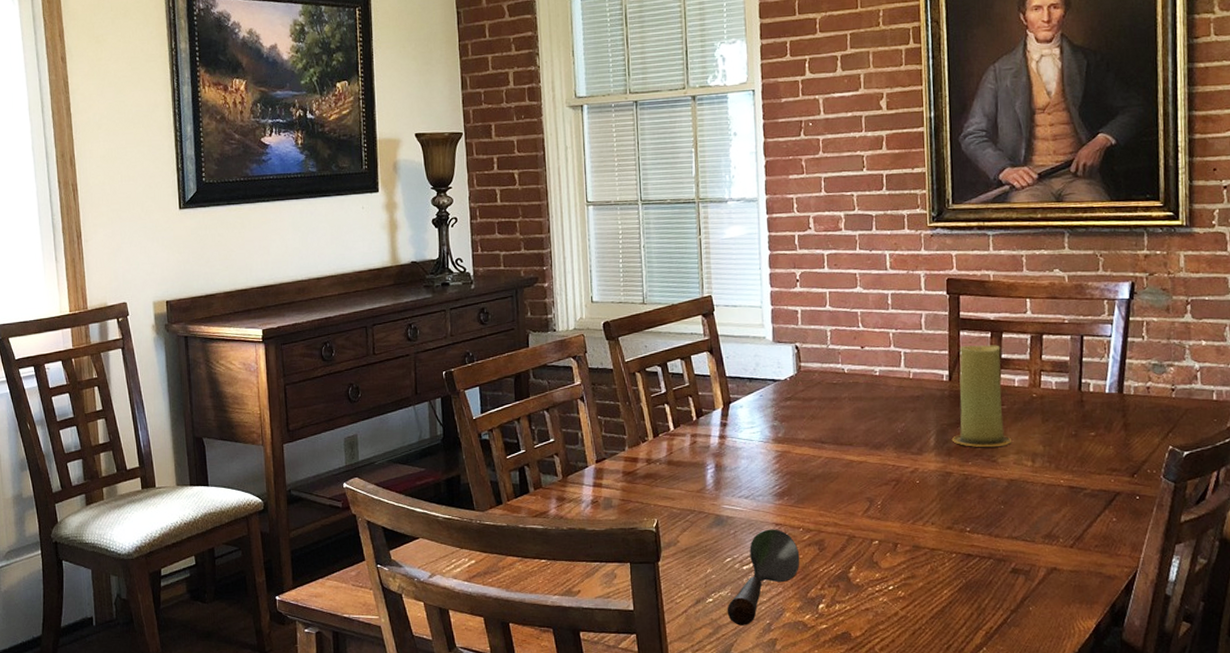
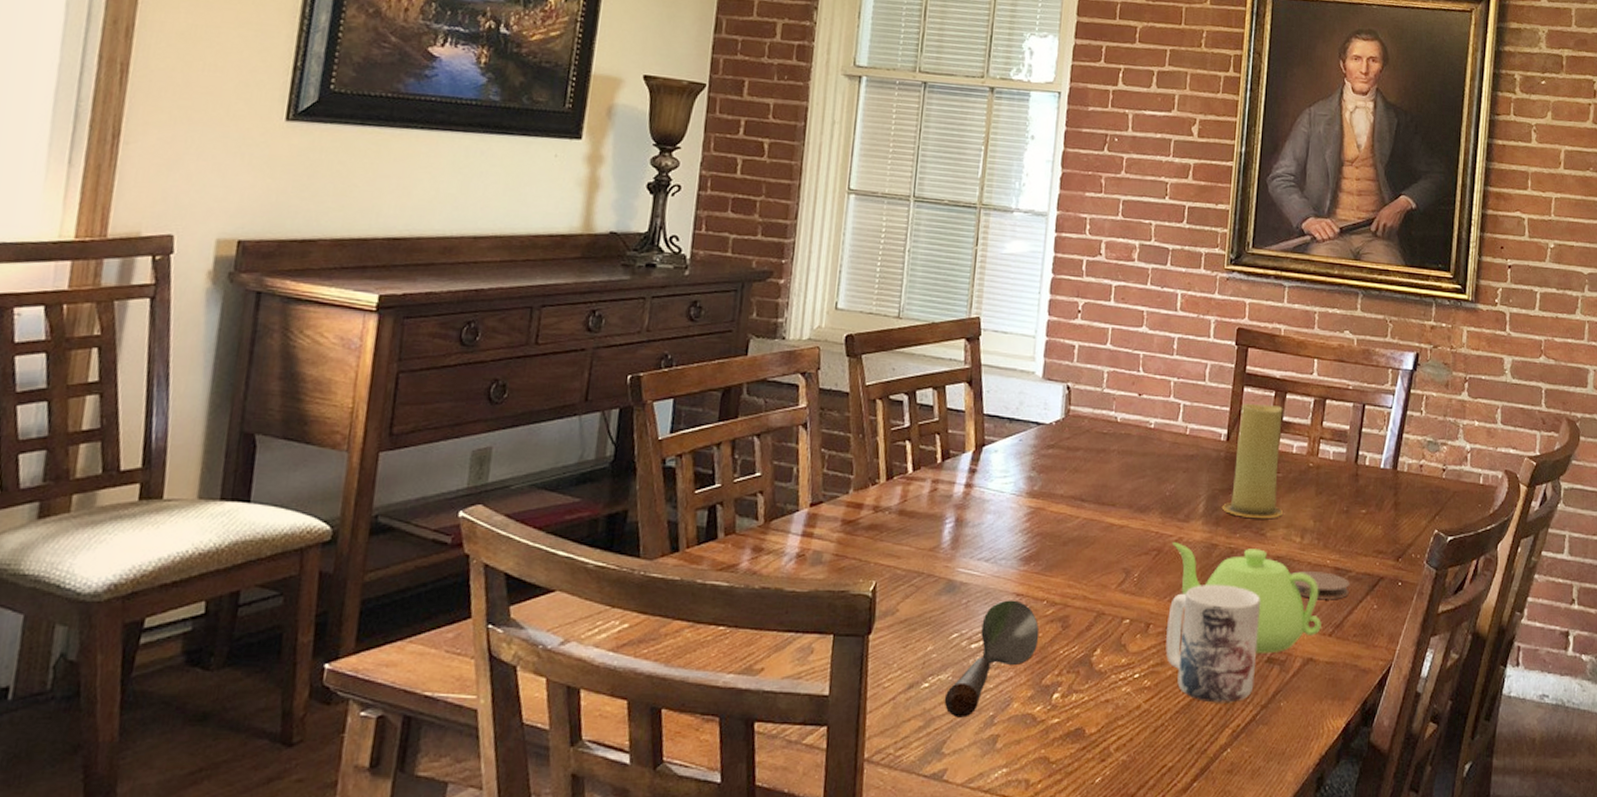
teapot: none [909,473,1062,566] -> present [1173,542,1321,654]
mug: none [913,507,1002,609] -> present [1165,585,1260,703]
coaster: none [1025,491,1086,515] -> present [1290,571,1350,599]

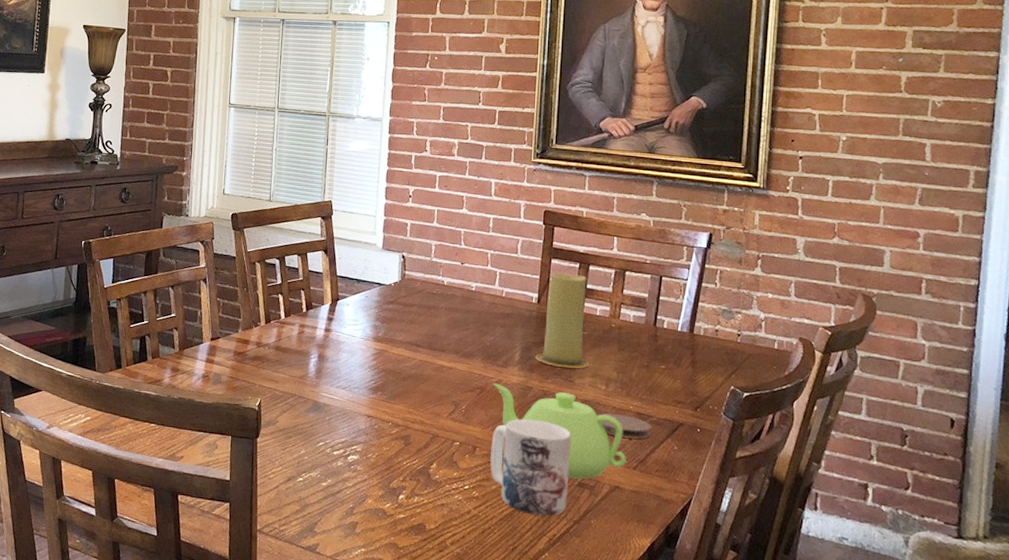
spoon: present [944,600,1040,718] -> none [314,419,387,507]

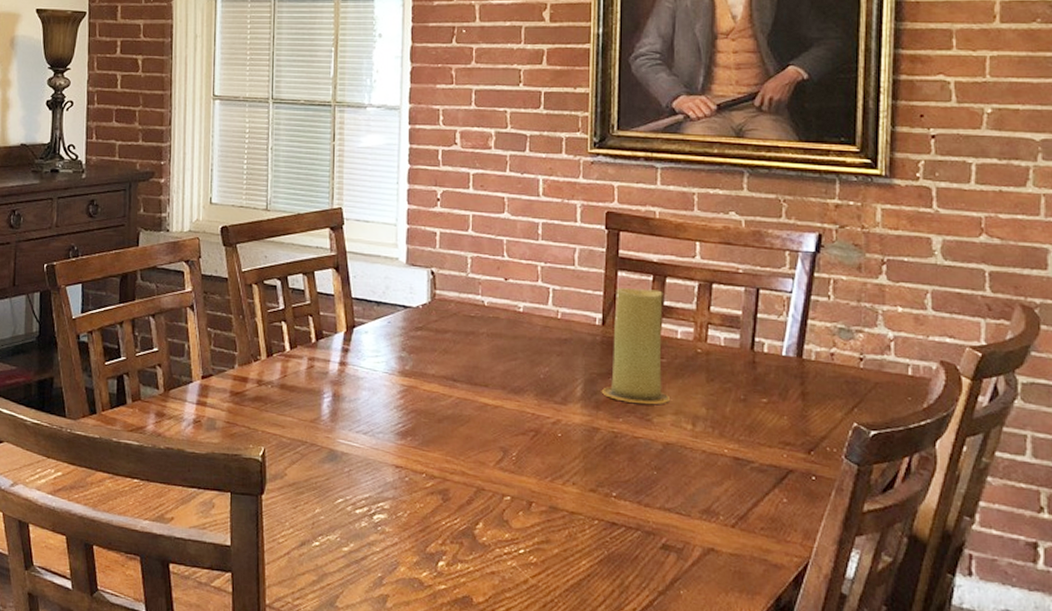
mug: present [490,419,571,517] -> none [550,467,650,586]
teapot: present [494,383,626,480] -> none [551,424,722,541]
coaster: present [596,413,651,439] -> none [682,459,753,490]

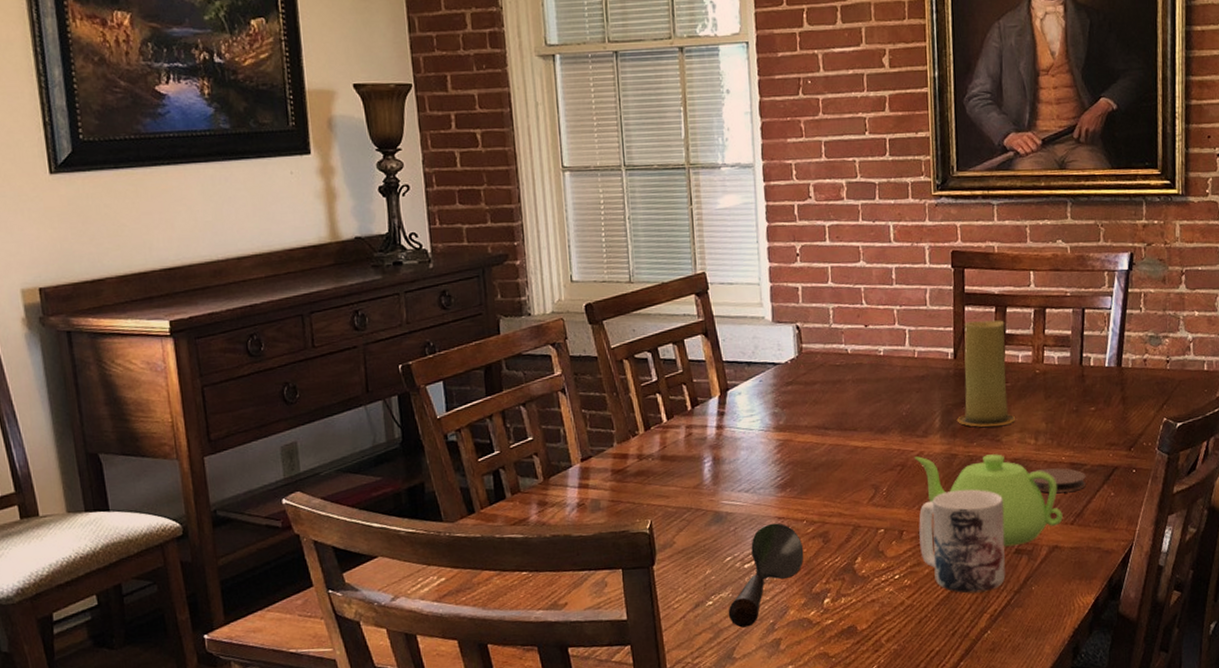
spoon: none [334,471,421,576] -> present [728,523,804,628]
mug: none [550,467,650,586] -> present [919,489,1006,594]
teapot: none [551,424,722,541] -> present [915,454,1063,547]
coaster: none [682,459,753,490] -> present [1028,468,1086,493]

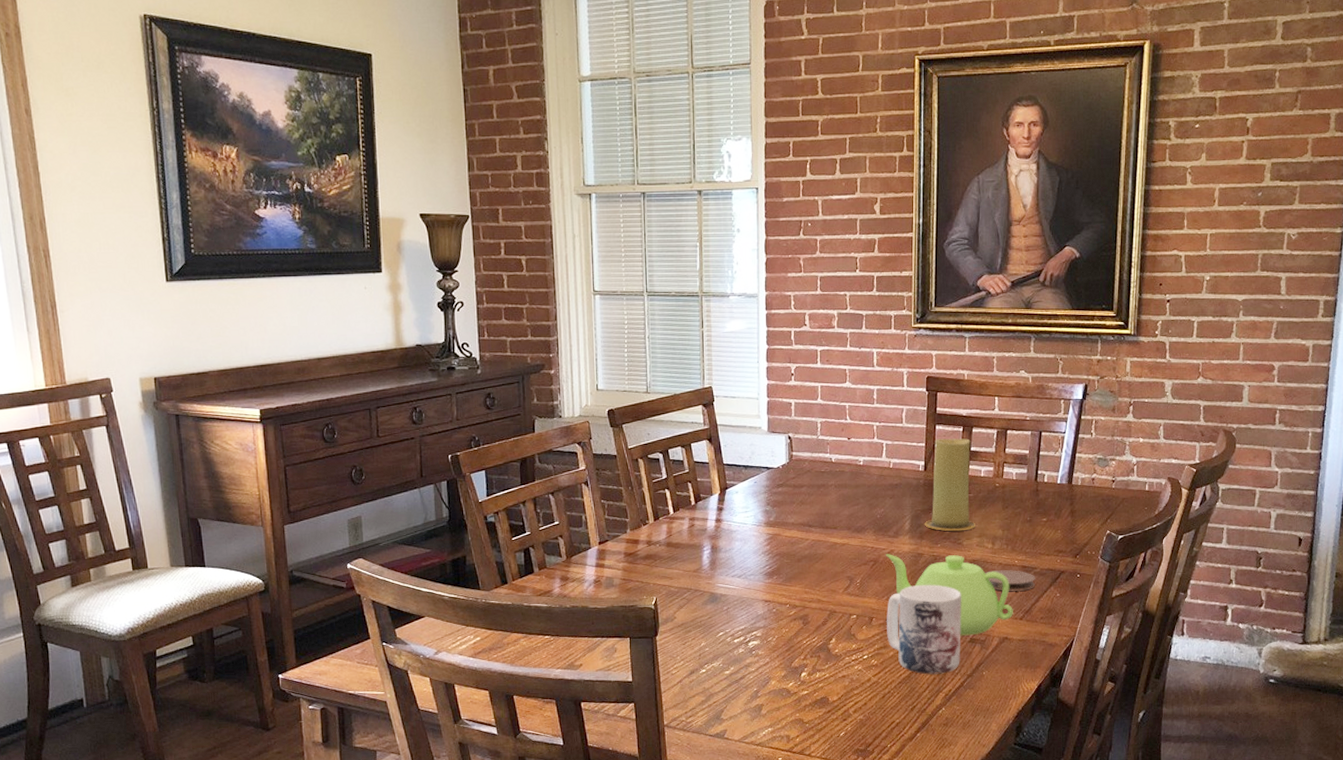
spoon: present [728,523,804,628] -> none [718,605,786,693]

